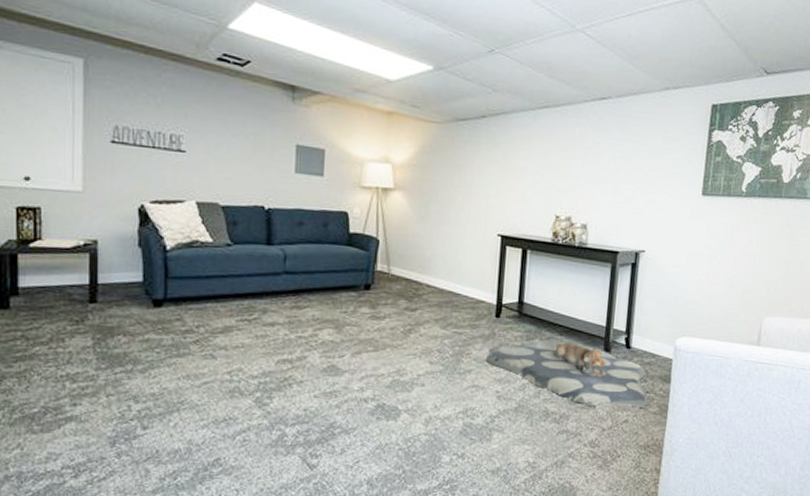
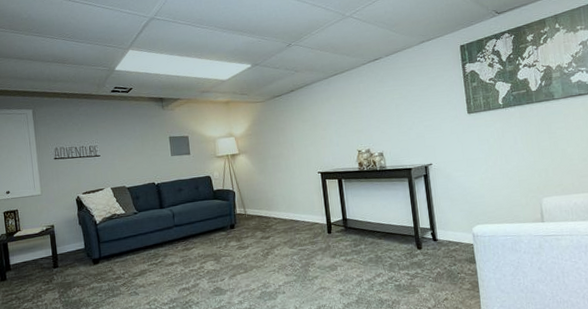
dog bed: present [486,337,648,409] -> none [327,242,461,291]

